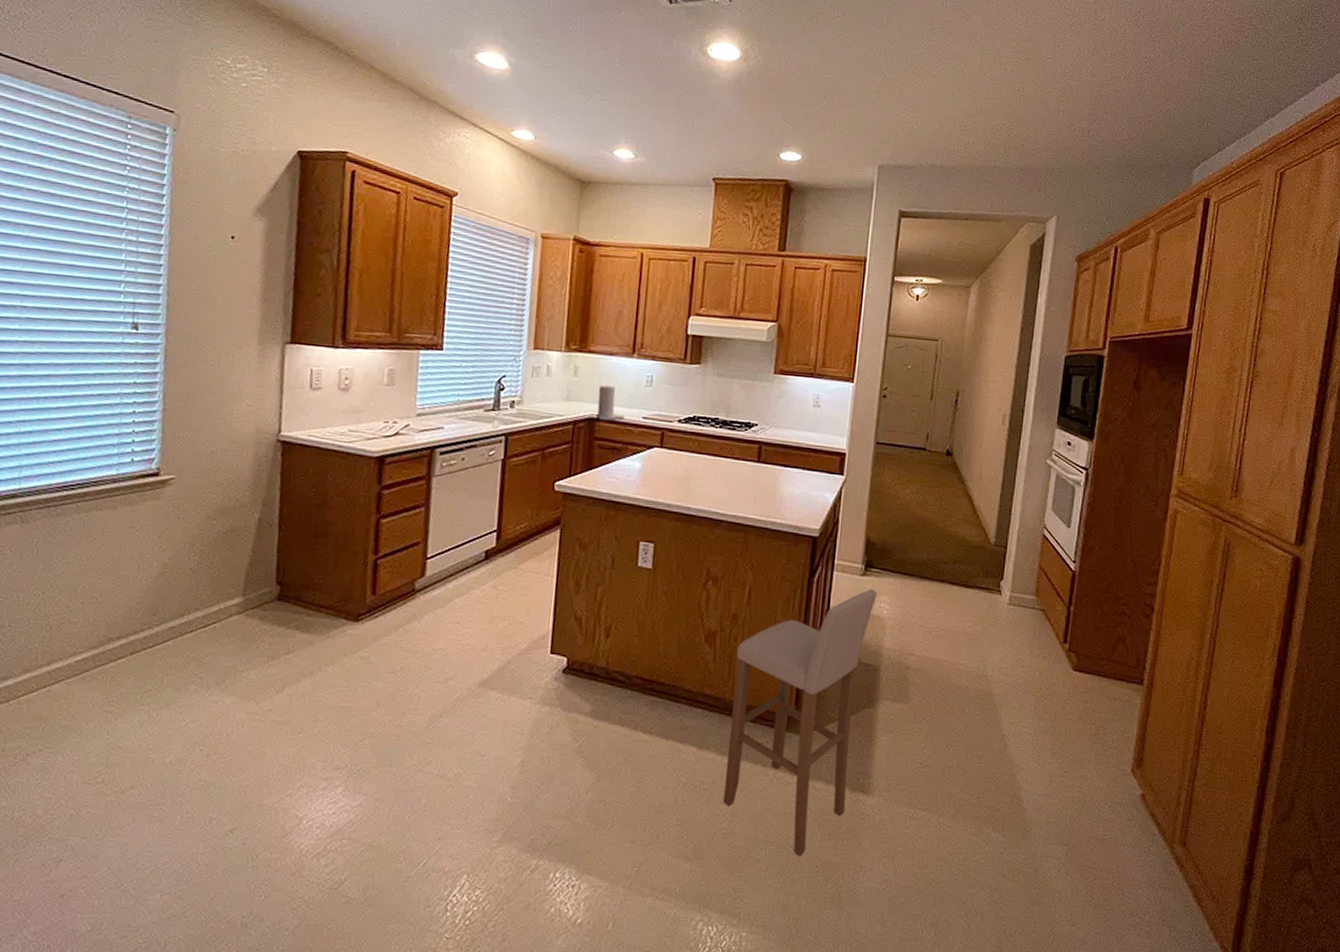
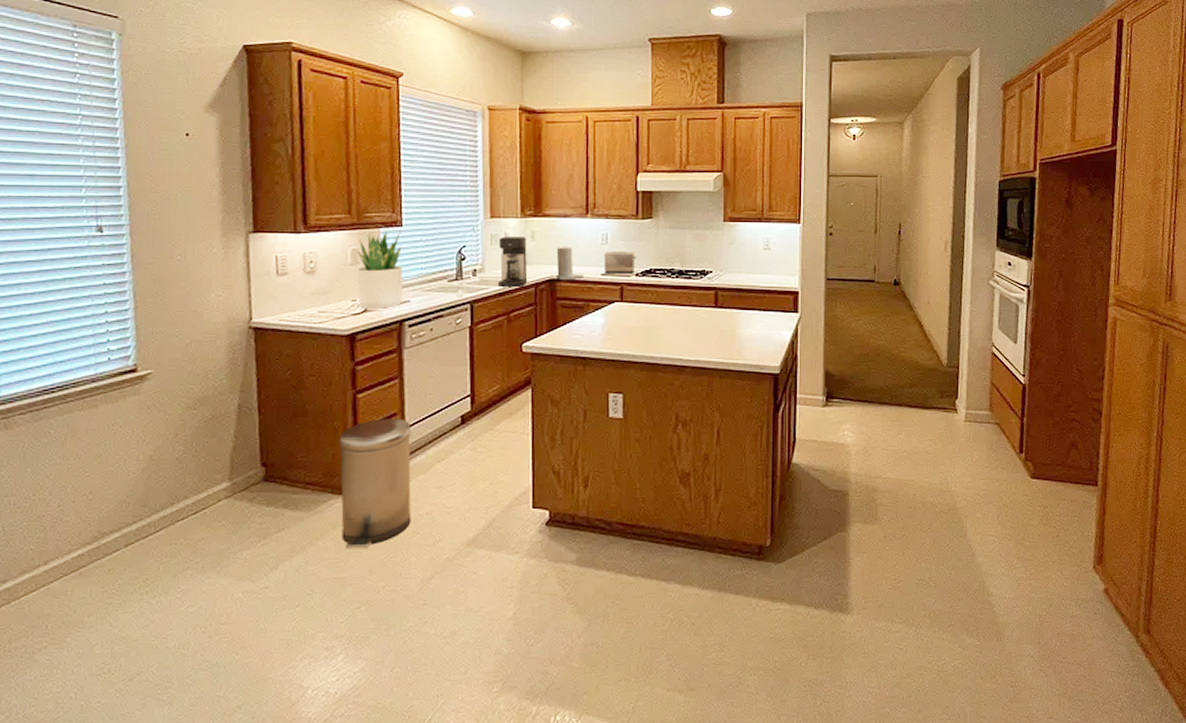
pedal bin: none [351,546,433,680] -> present [339,418,412,550]
planter: none [391,353,441,434] -> present [356,230,403,309]
coffee maker: none [536,369,569,423] -> present [498,236,528,287]
toaster: none [646,394,680,420] -> present [603,251,636,274]
bar stool: present [723,589,878,857] -> none [710,419,840,679]

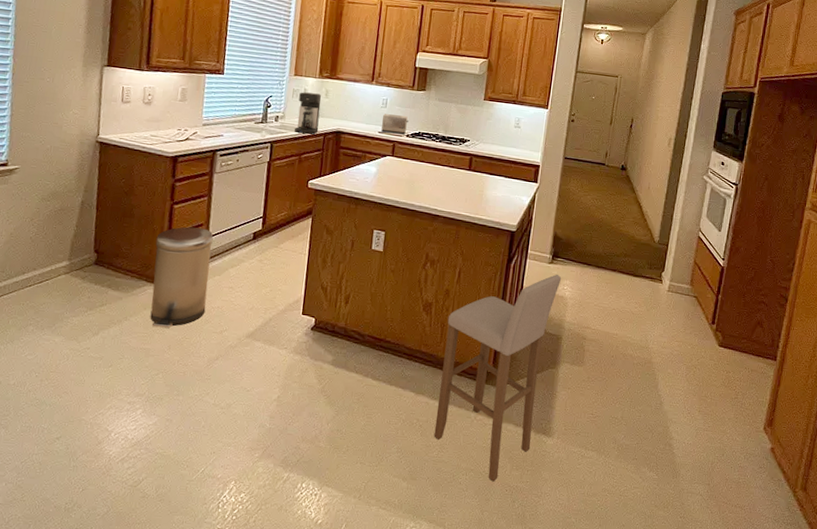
planter: present [356,230,403,309] -> none [183,77,222,140]
paper towel: present [556,247,585,280] -> none [341,105,365,134]
bar stool: none [710,419,840,679] -> present [434,274,562,482]

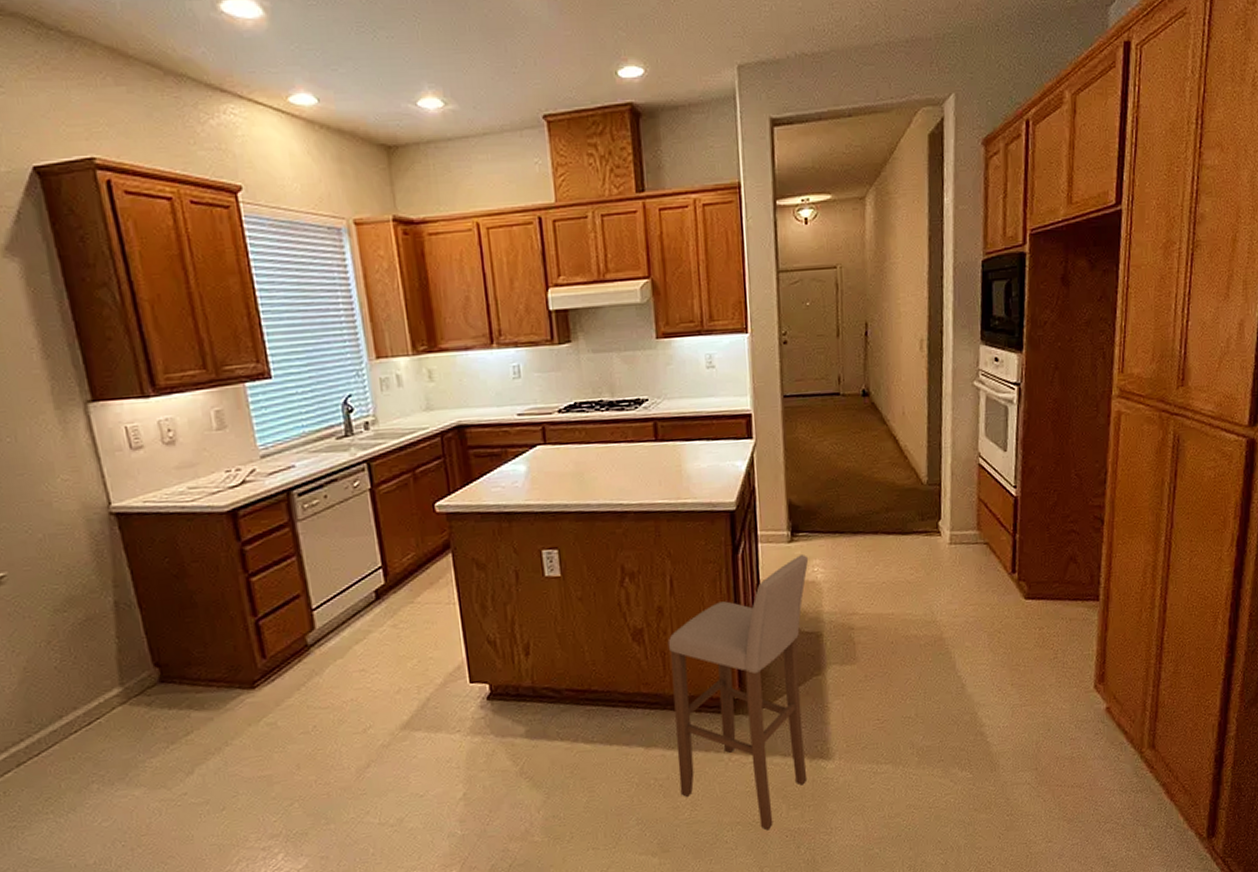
pedal bin: present [150,227,214,329] -> none [238,600,336,746]
coffee maker: present [295,92,322,134] -> none [391,378,431,440]
toaster: present [381,114,409,135] -> none [517,384,556,414]

